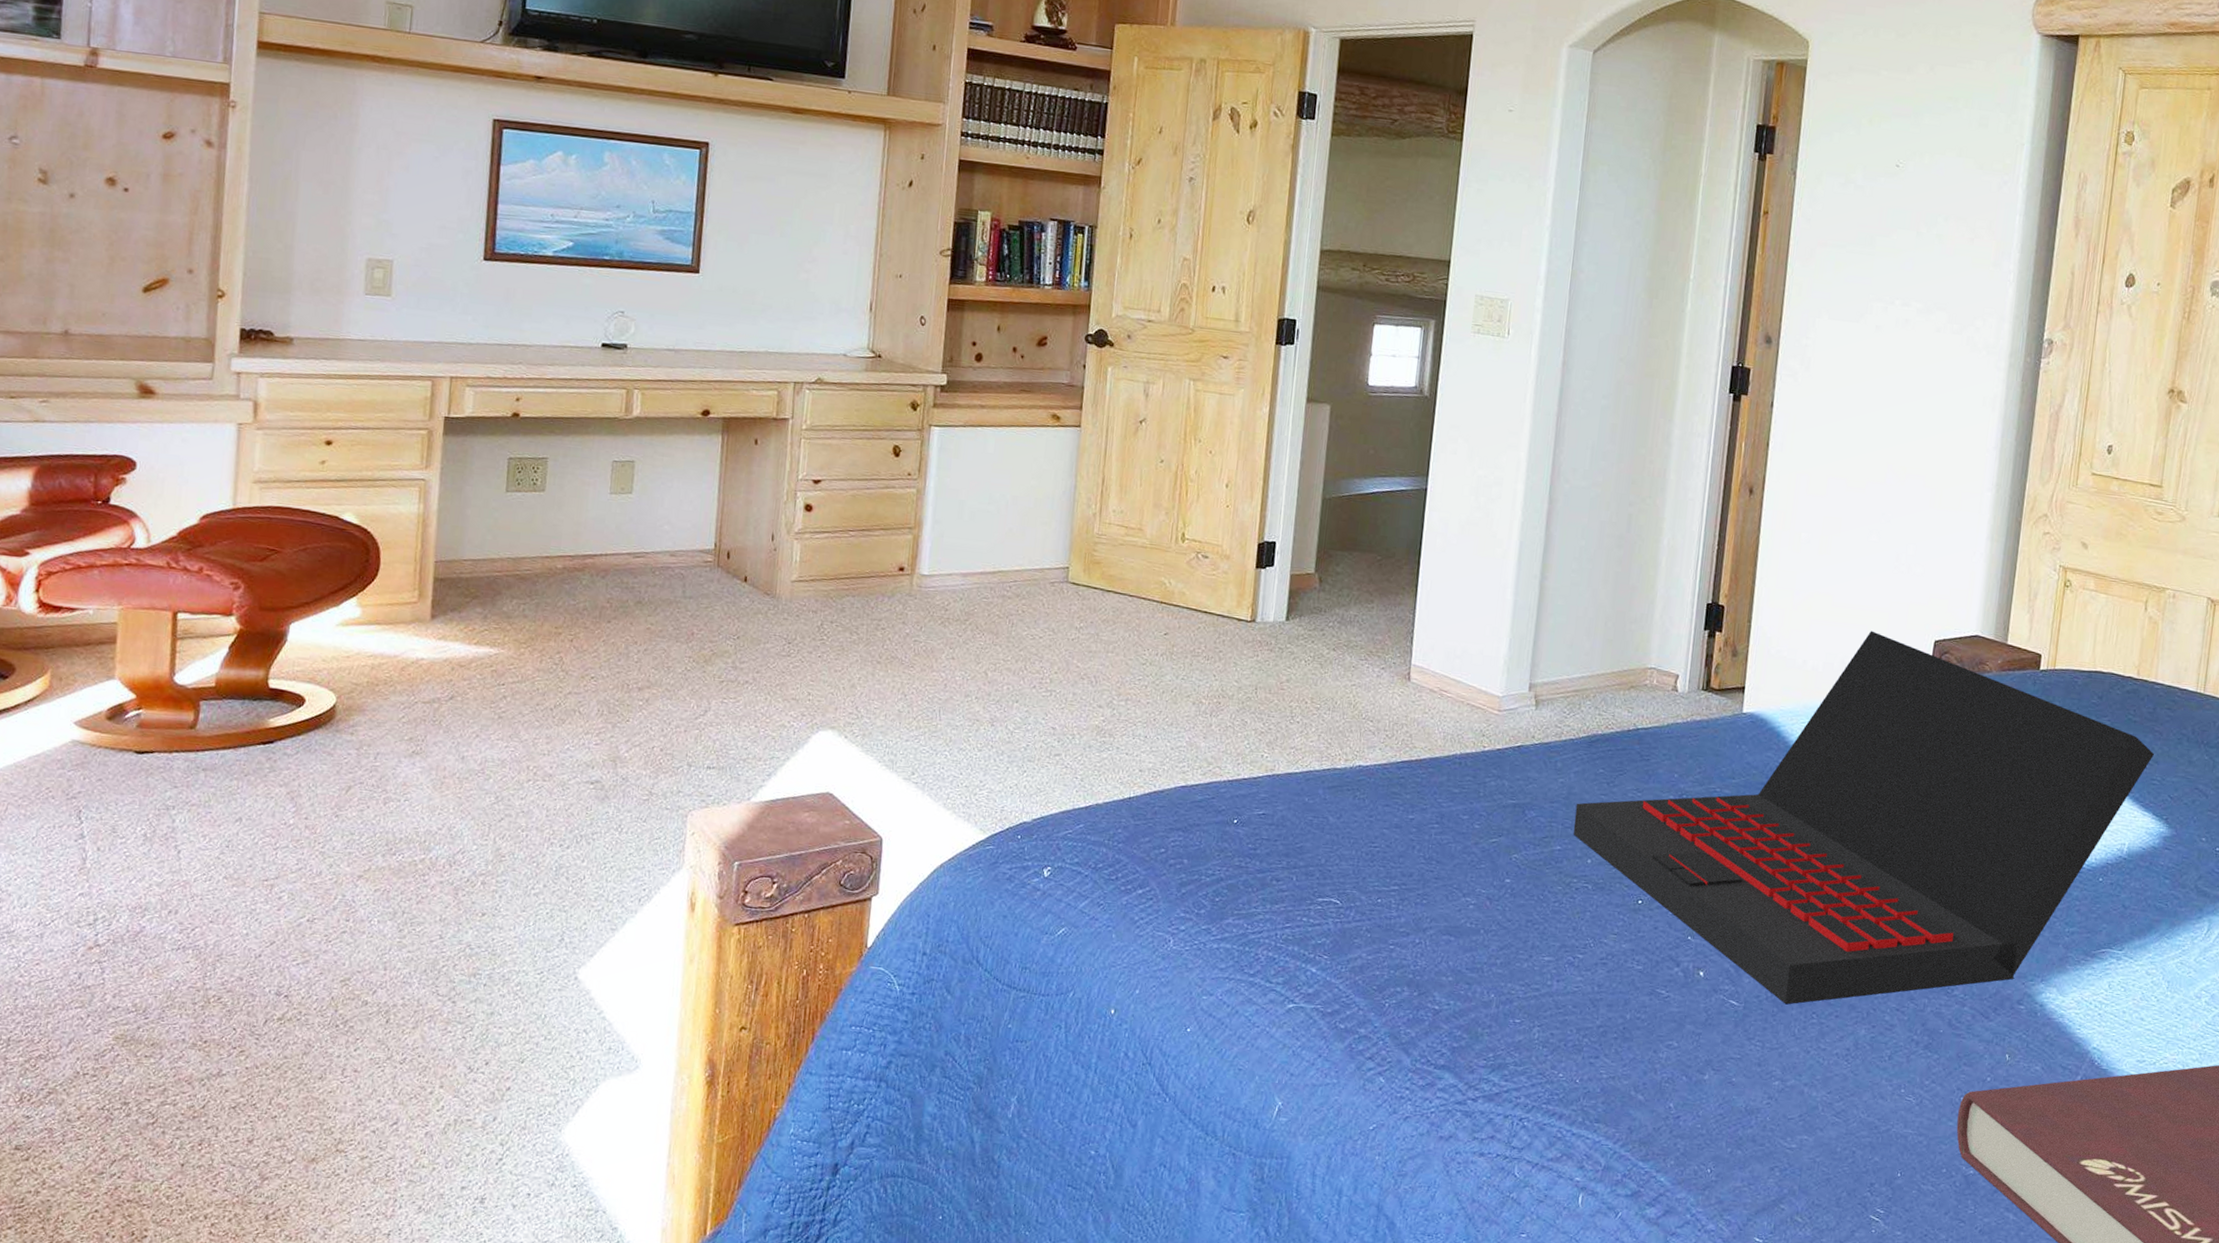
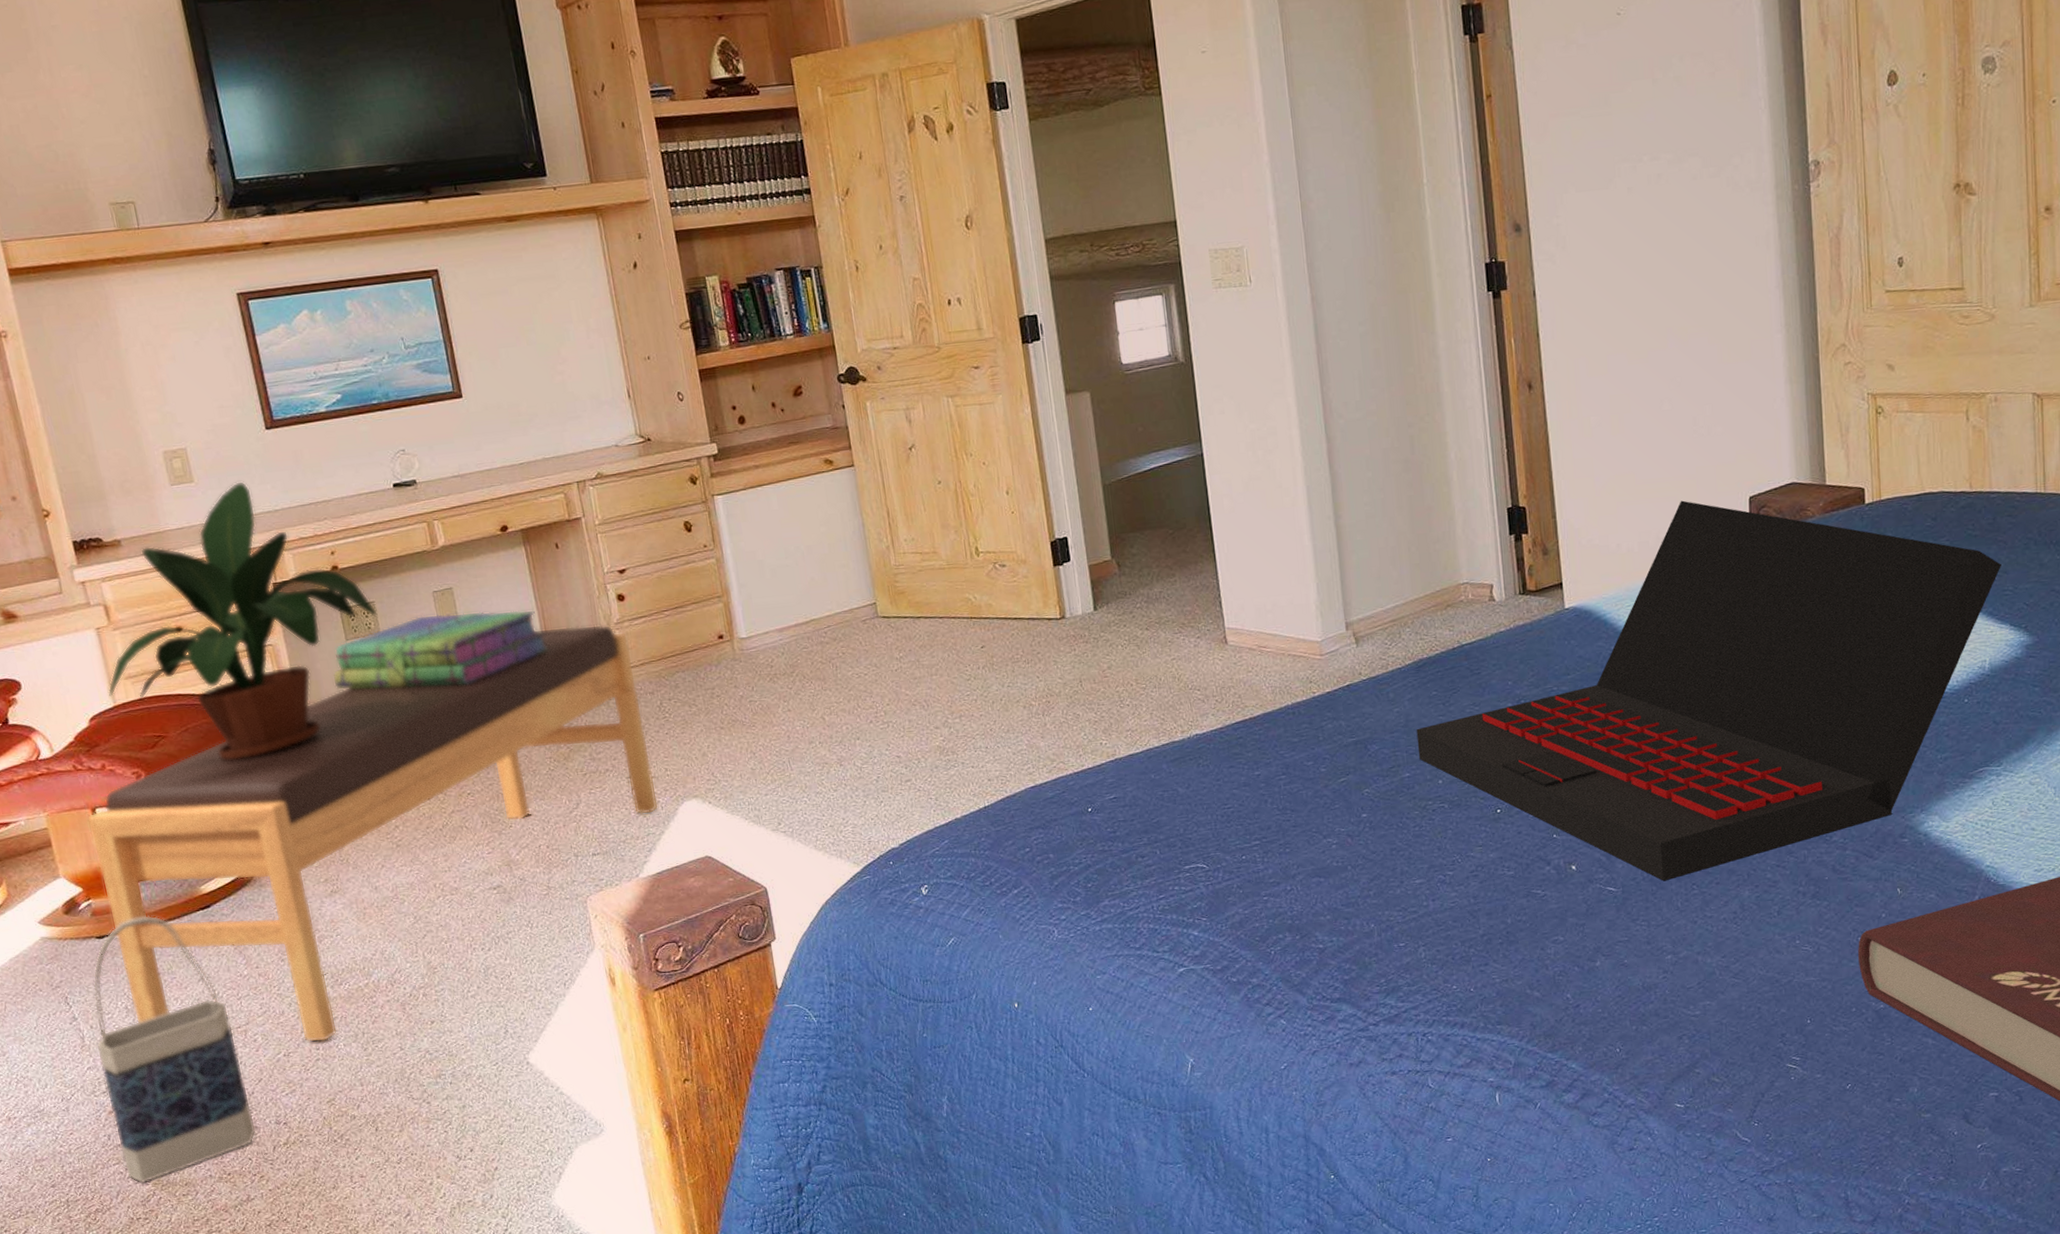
bag: none [87,738,260,1035] -> present [93,915,257,1184]
bench: none [151,521,805,914] -> present [87,624,659,1043]
potted plant: none [230,306,548,591] -> present [107,481,378,760]
stack of books: none [479,482,720,564] -> present [332,609,549,691]

